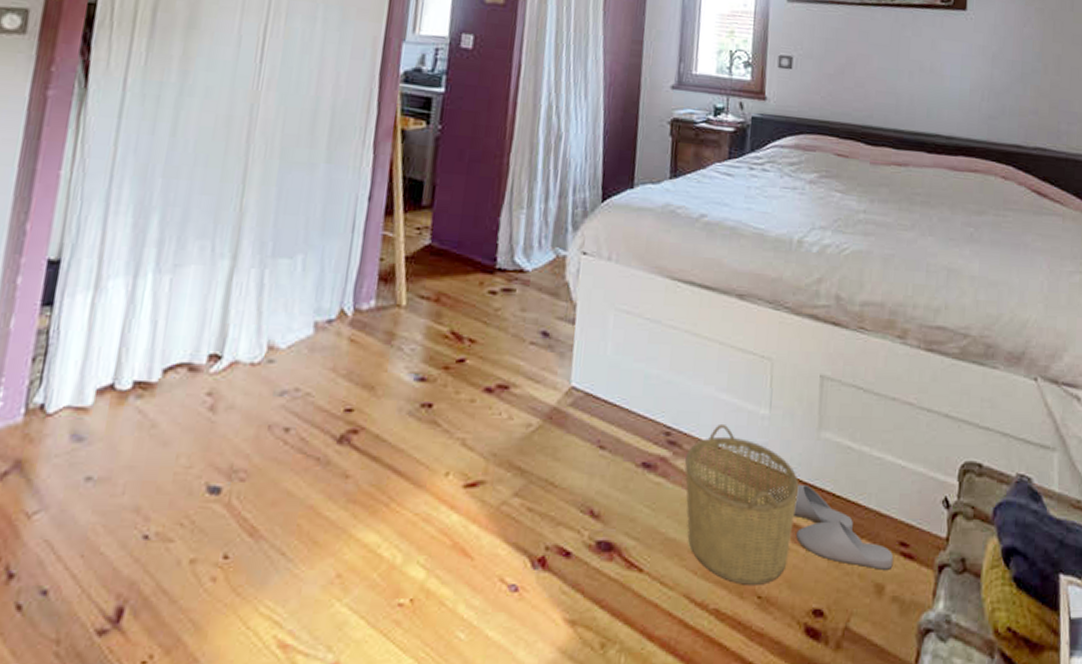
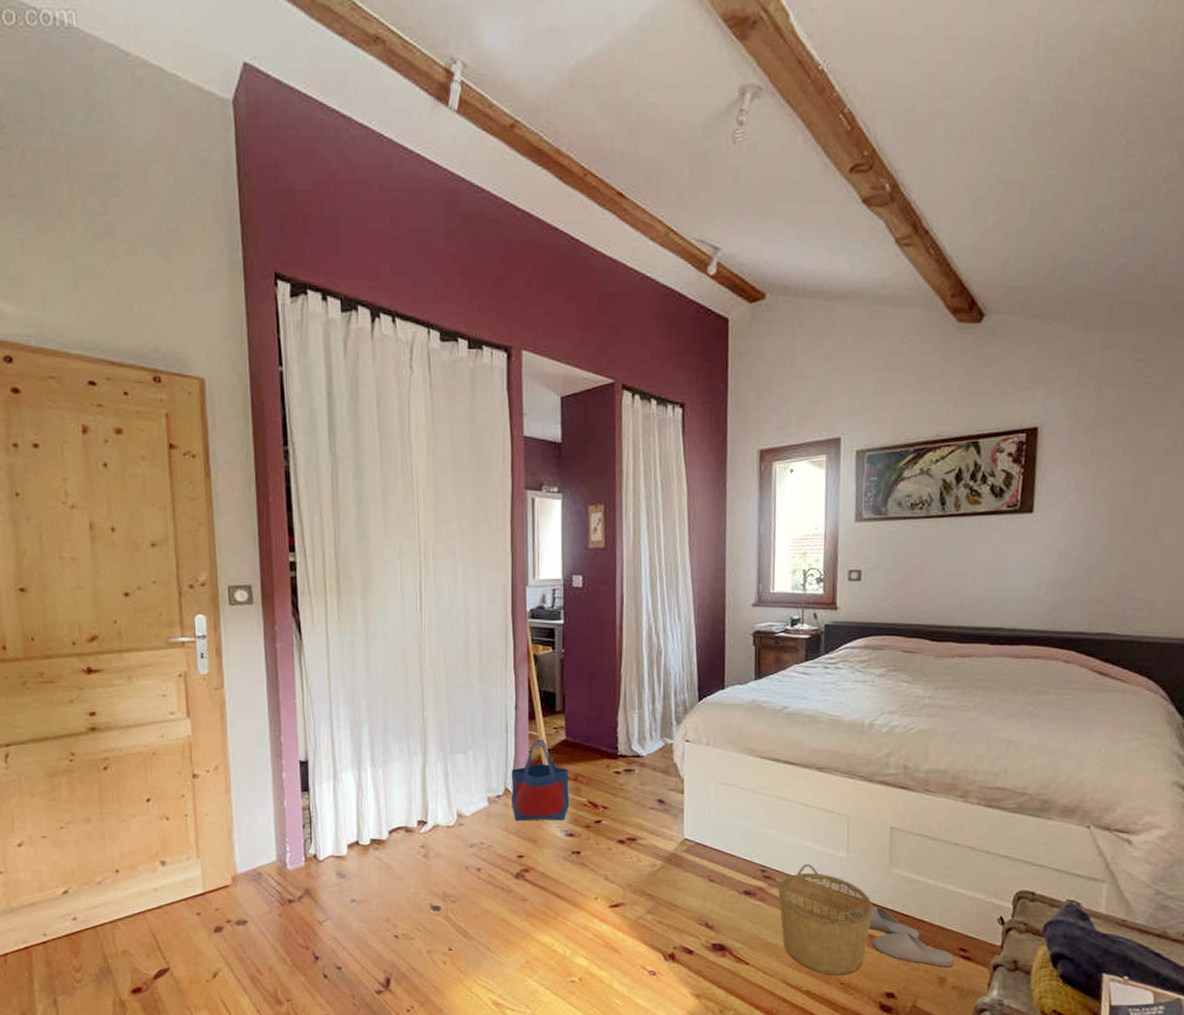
tote bag: none [346,241,430,358] -> present [511,738,570,821]

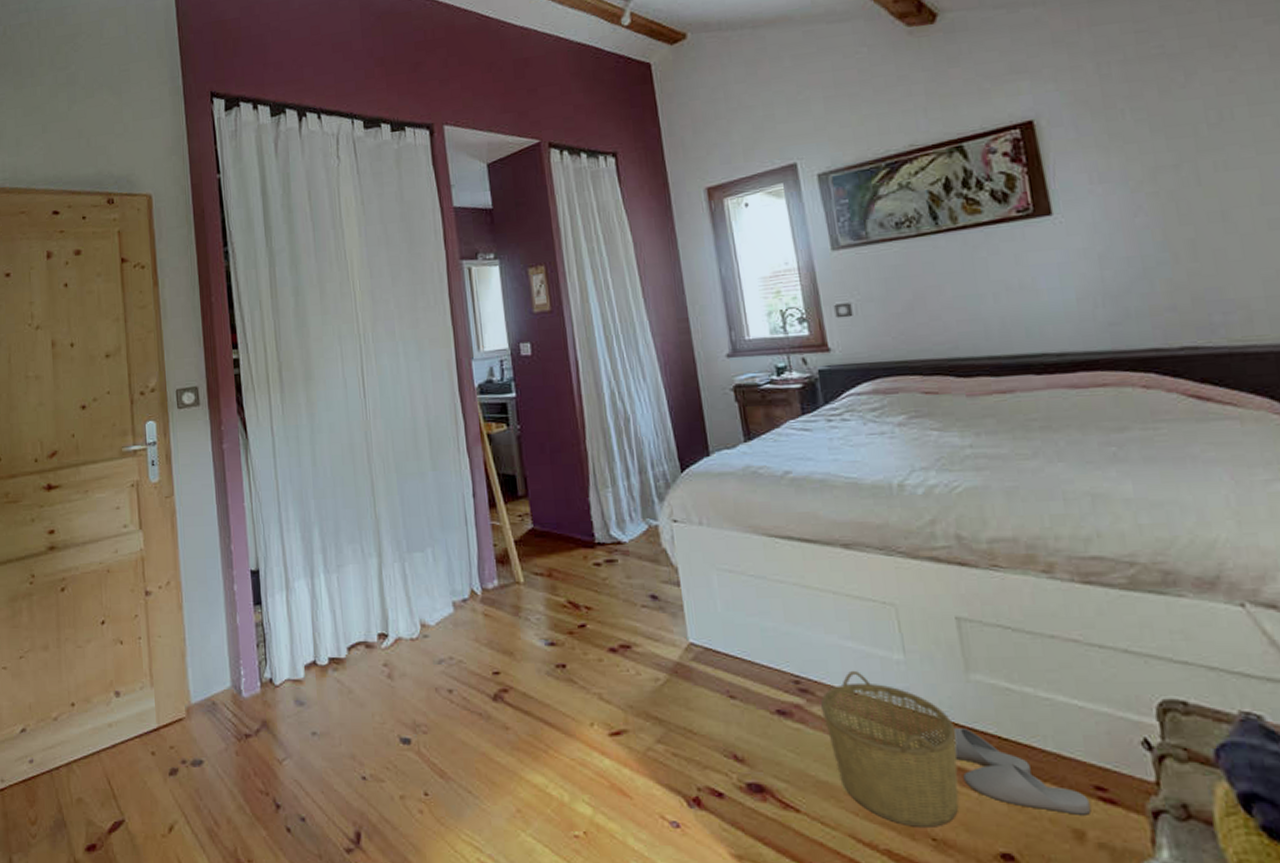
tote bag: present [511,738,570,821] -> none [475,529,547,629]

